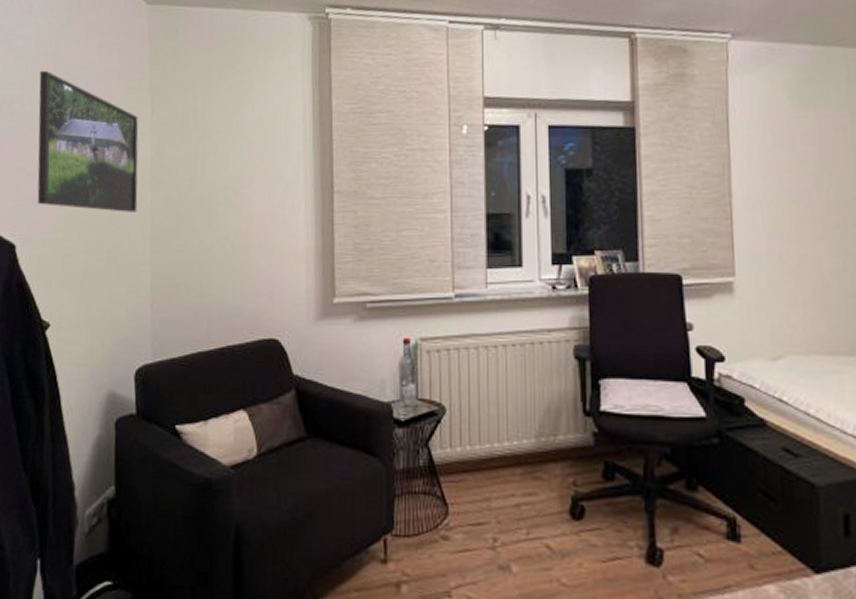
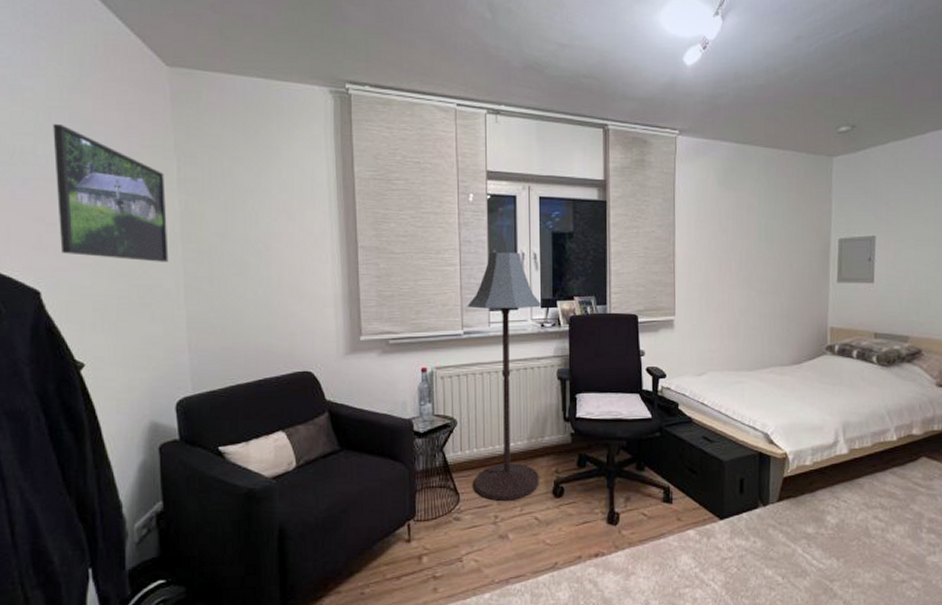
floor lamp: none [459,195,553,519] -> present [467,252,542,501]

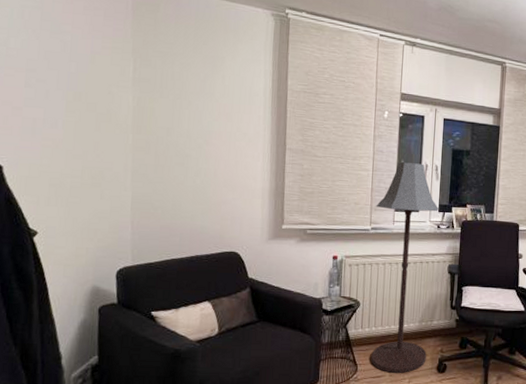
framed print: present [53,123,169,262] -> none [24,21,122,149]

